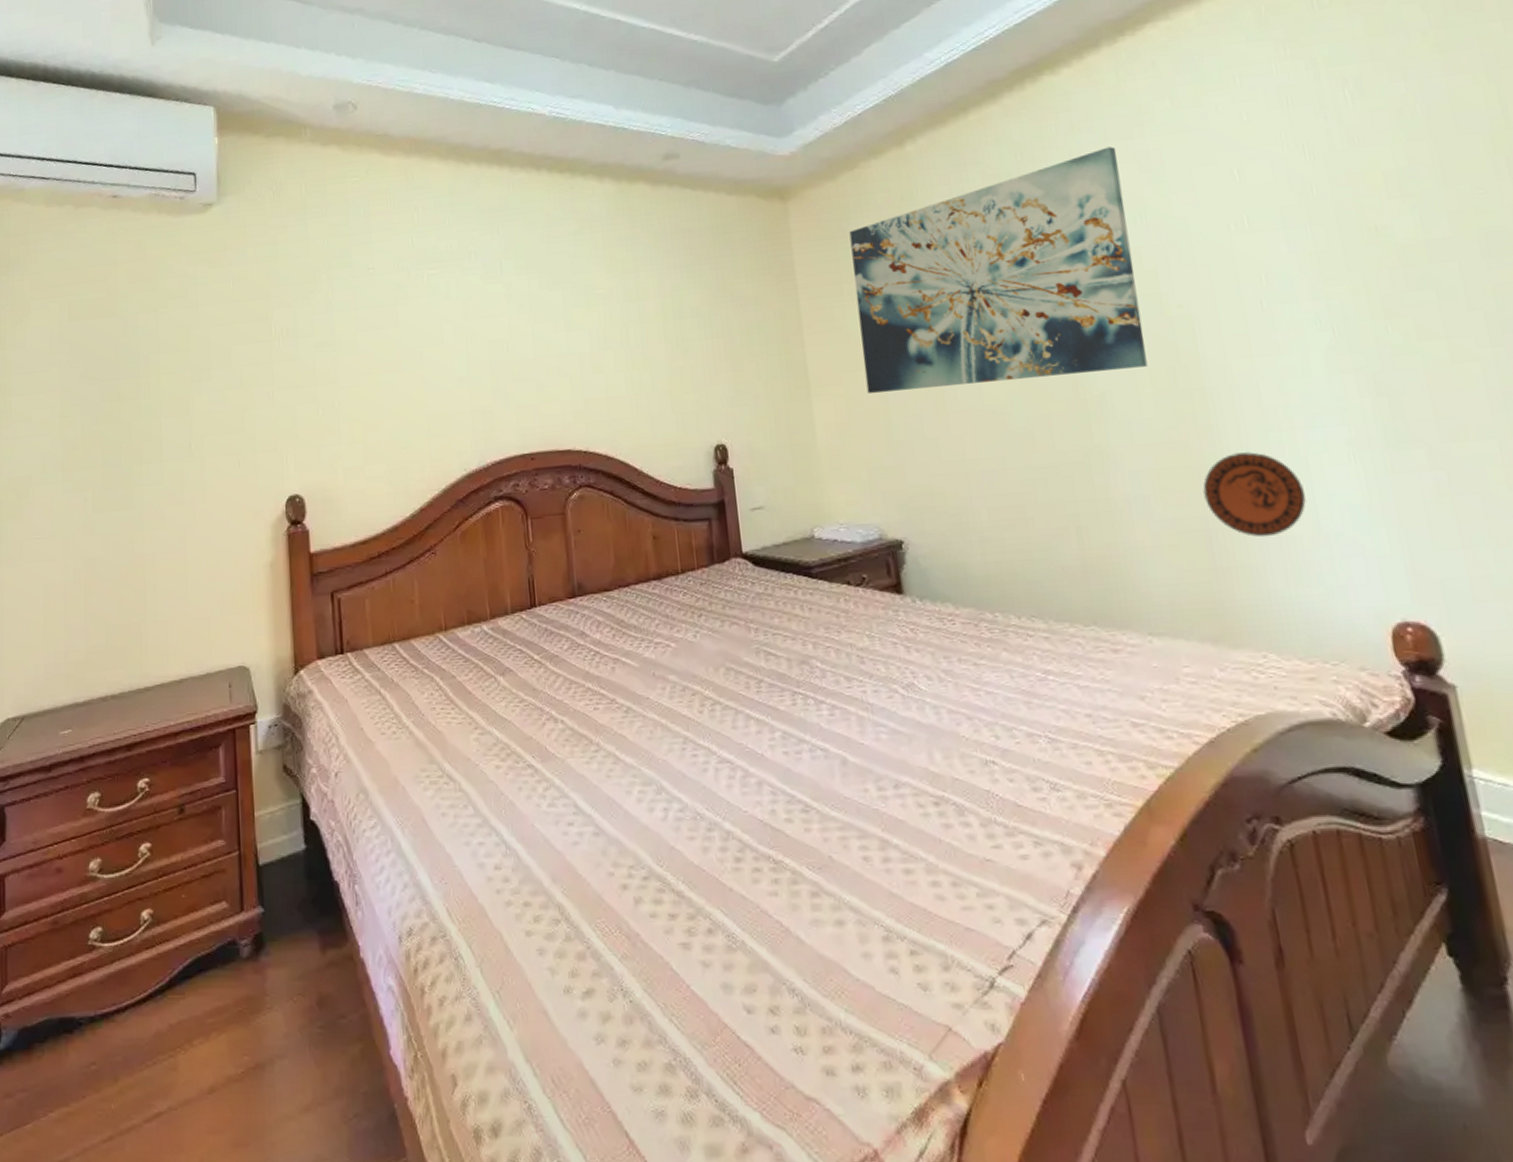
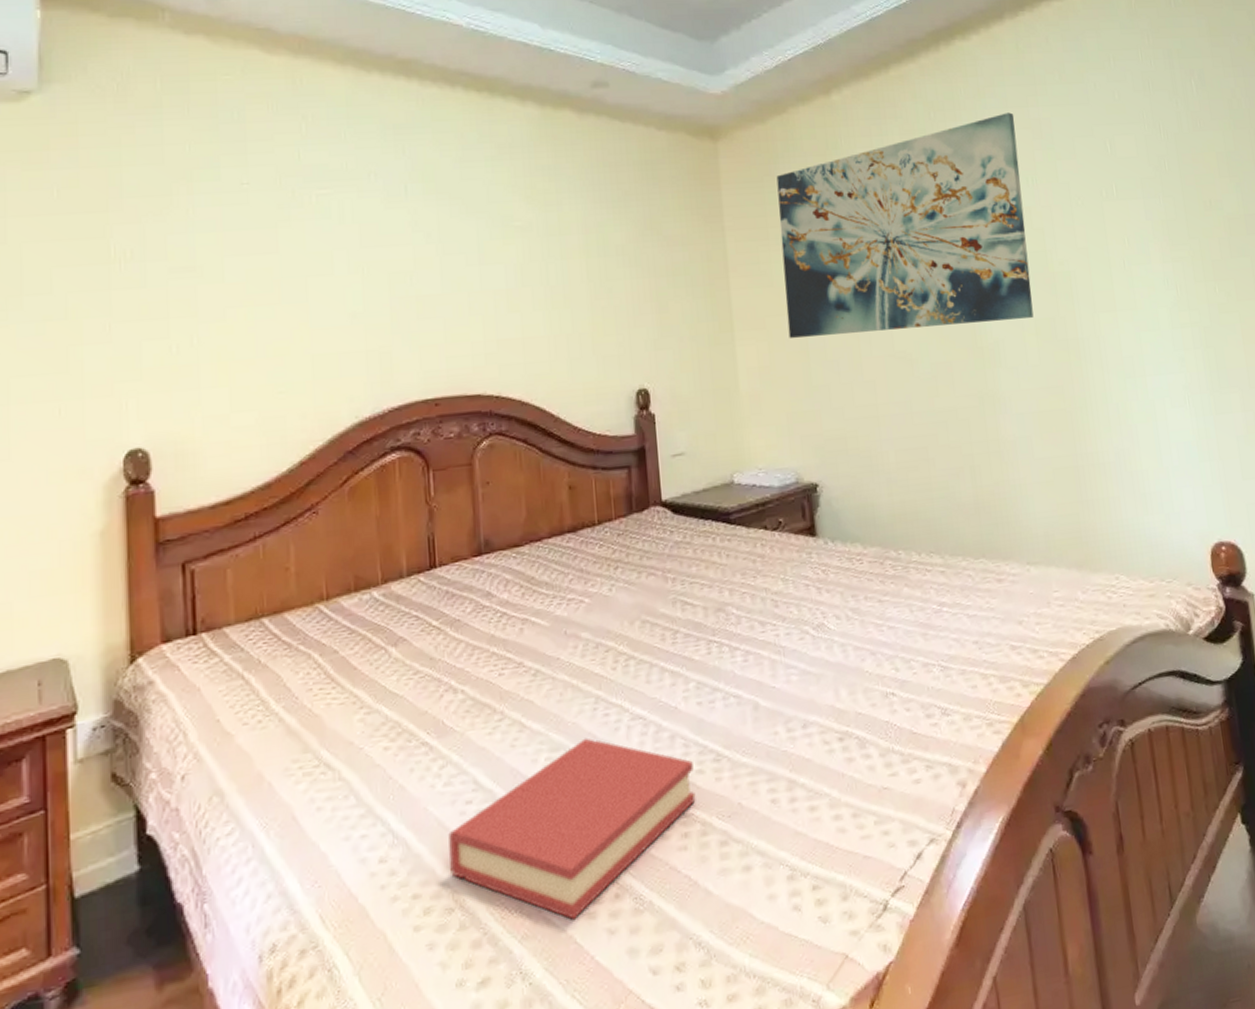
hardback book: none [553,775,785,947] -> present [448,737,696,920]
decorative plate: present [1203,452,1306,538] -> none [1074,396,1152,472]

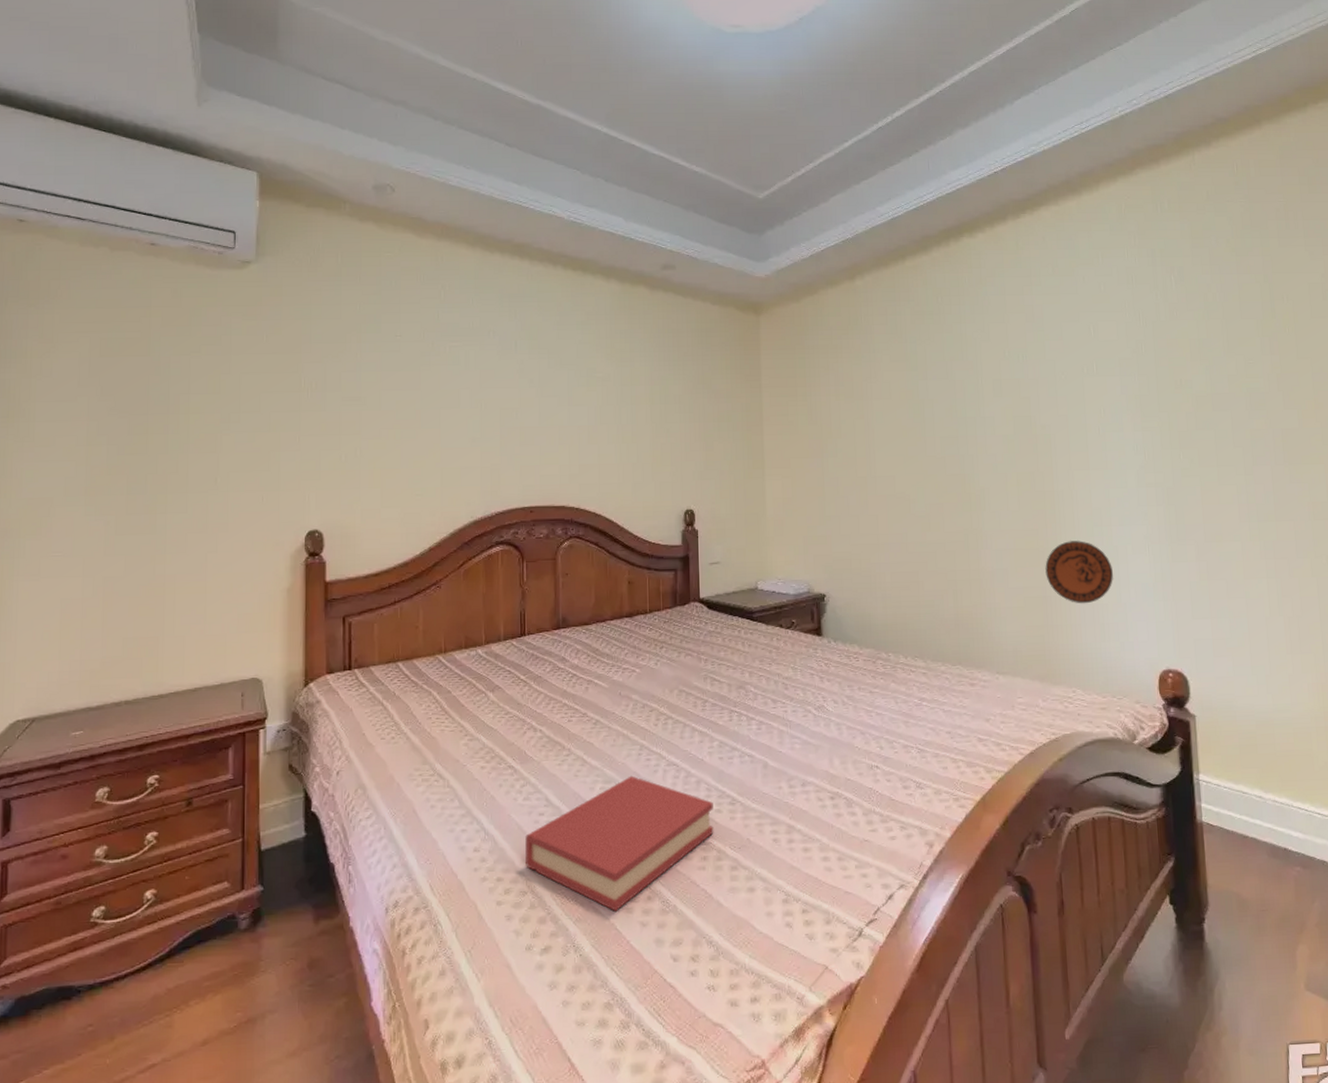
wall art: present [776,112,1034,339] -> none [806,299,1016,477]
decorative plate: none [1074,396,1152,472] -> present [1045,541,1113,604]

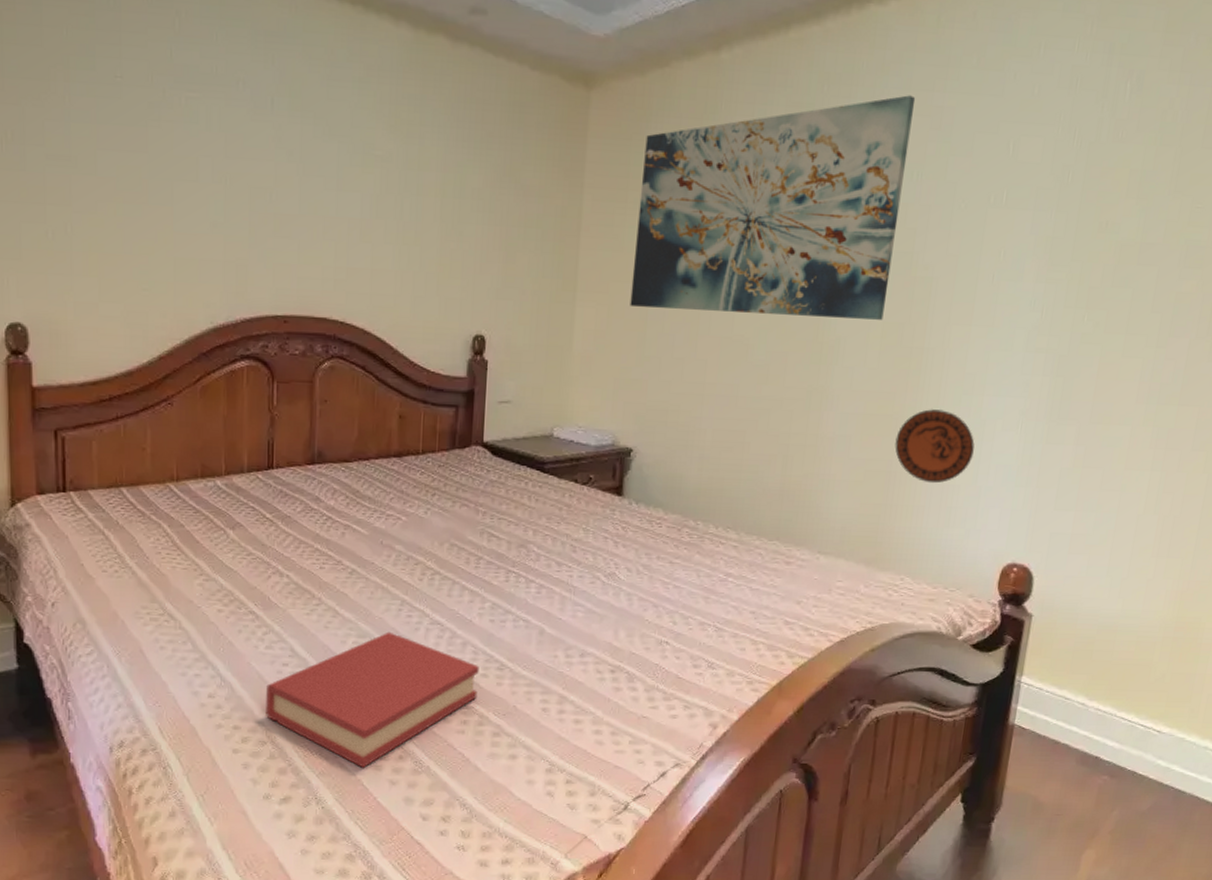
wall art: none [806,299,1016,477] -> present [630,95,916,320]

